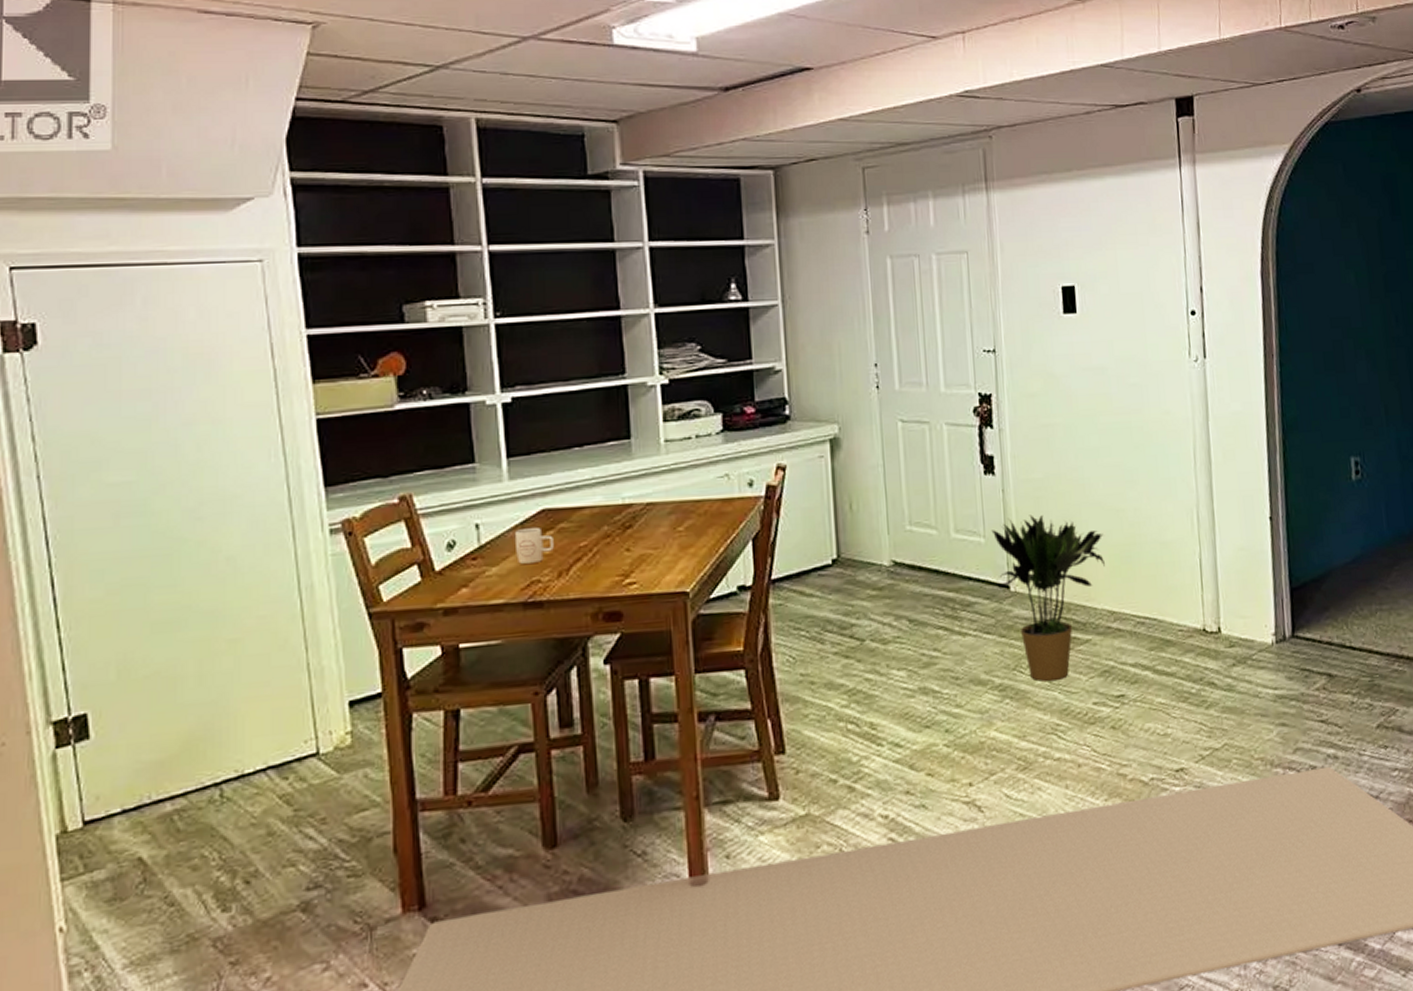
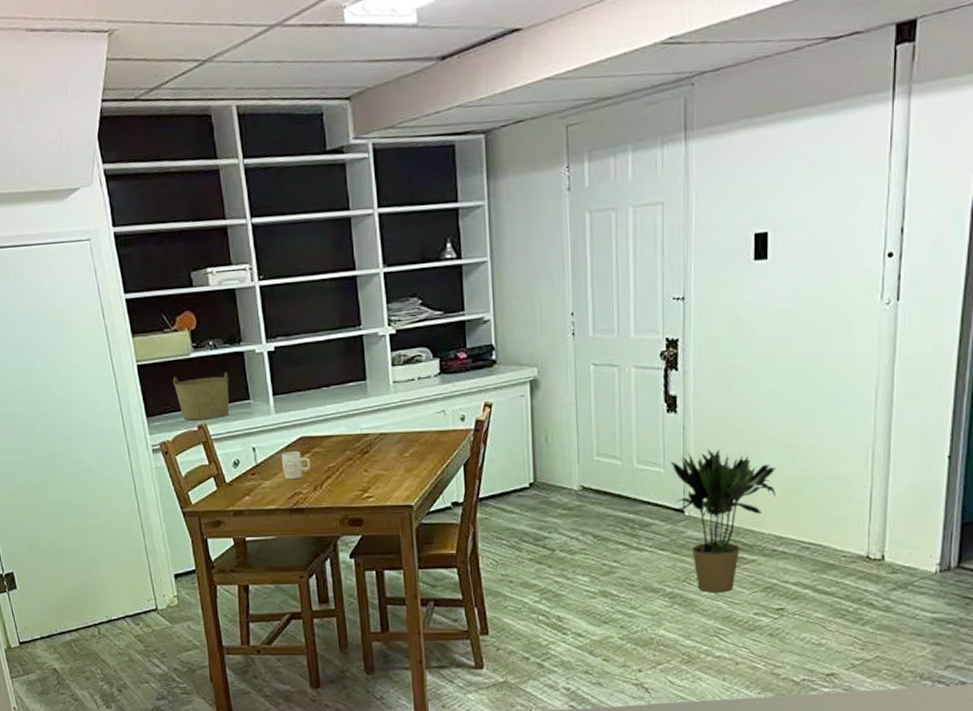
basket: none [367,428,448,491] -> present [173,372,230,421]

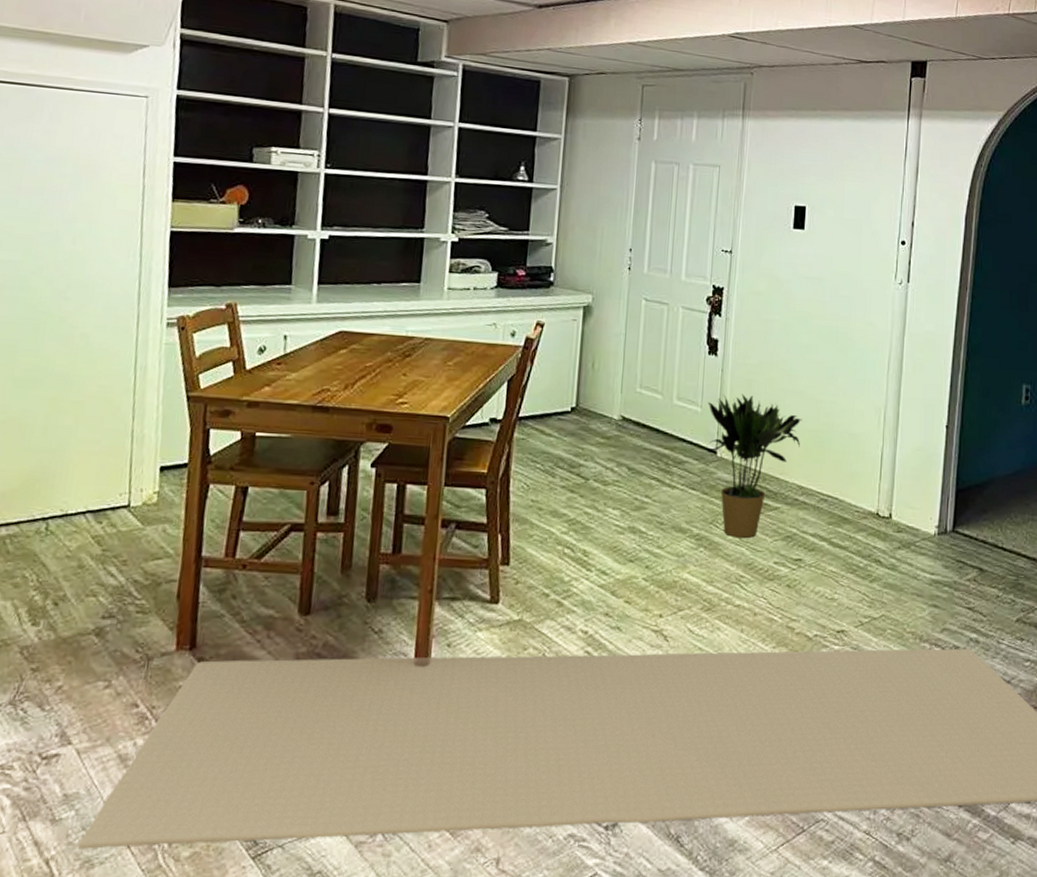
basket: present [173,372,230,421] -> none [207,249,273,300]
mug: present [281,450,311,480] -> none [313,344,346,375]

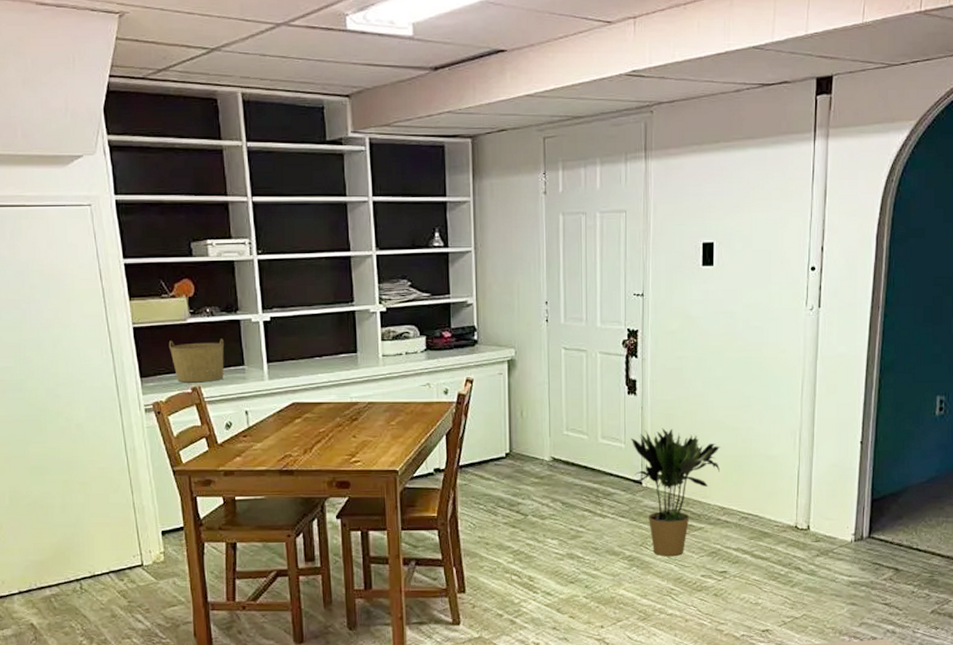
basket: none [207,249,273,300] -> present [168,338,225,383]

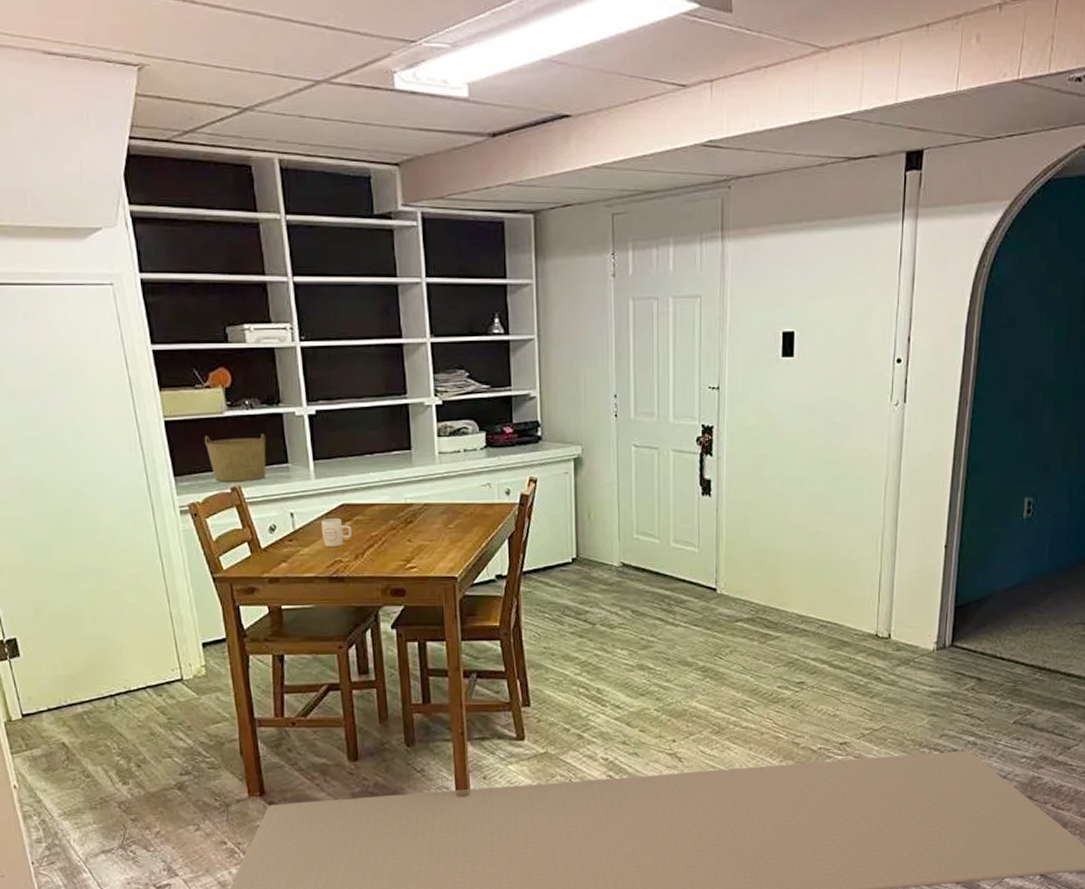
mug: none [273,415,302,443] -> present [320,518,353,548]
potted plant: present [630,428,721,557] -> none [704,531,799,668]

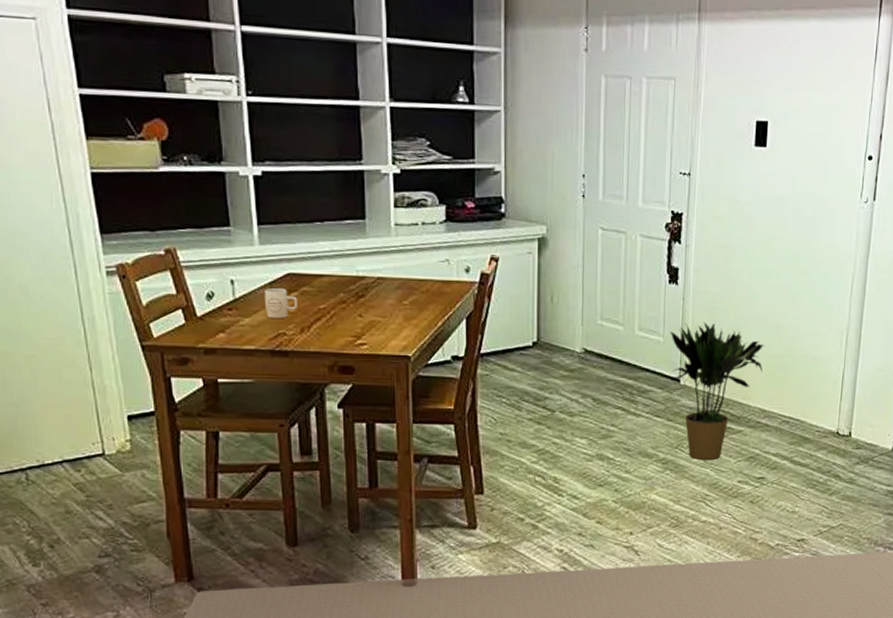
basket: present [204,433,266,482] -> none [136,191,206,244]
potted plant: none [704,531,799,668] -> present [669,322,765,461]

